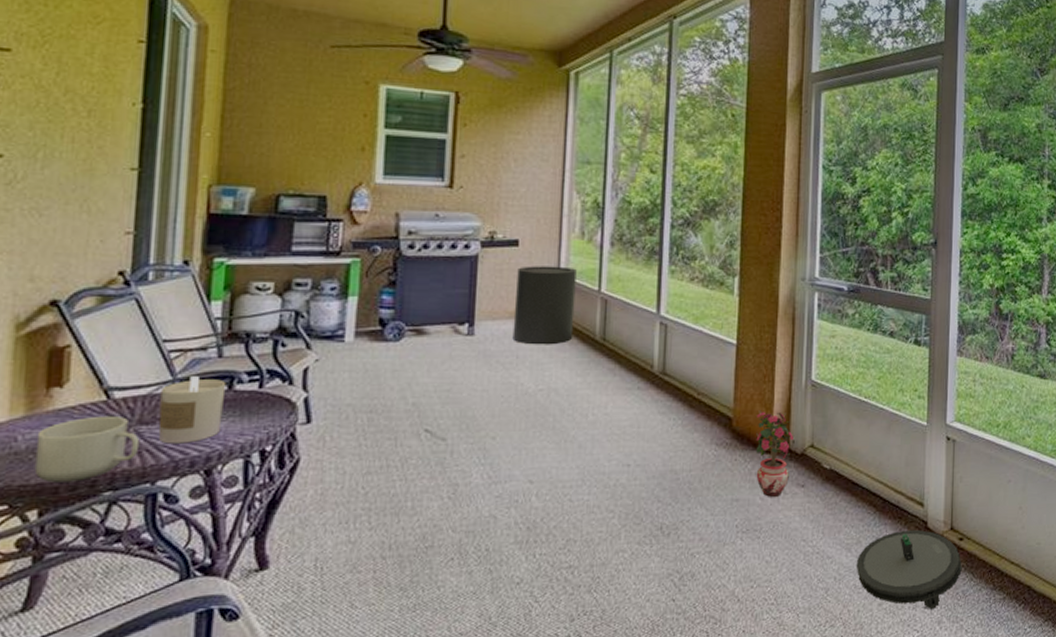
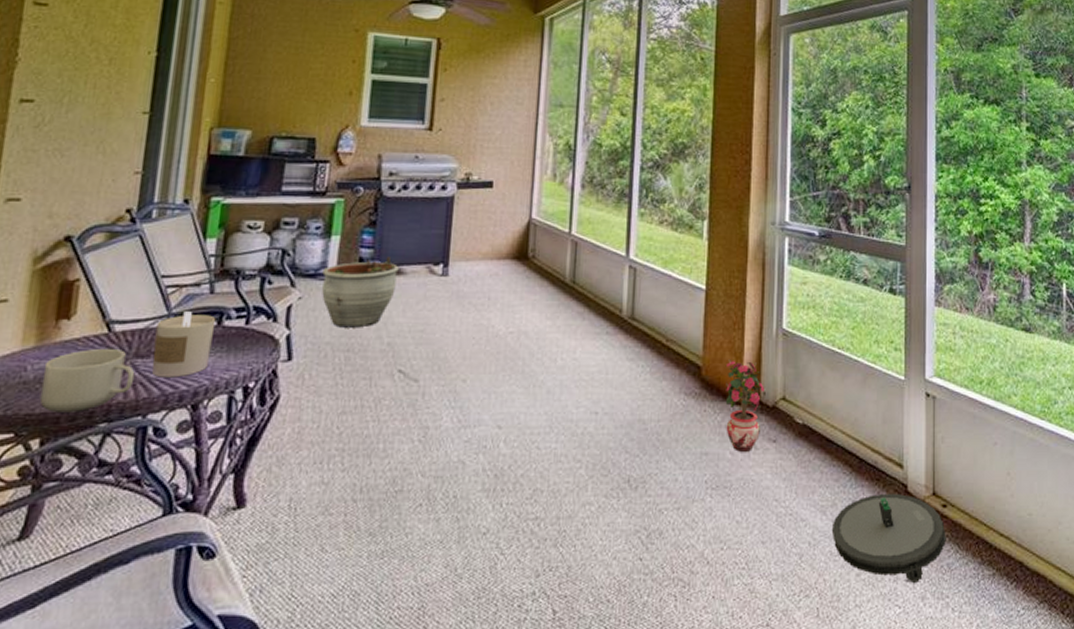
planter pot: none [340,317,422,389] -> present [322,257,399,328]
trash can: present [512,266,577,345] -> none [485,207,548,287]

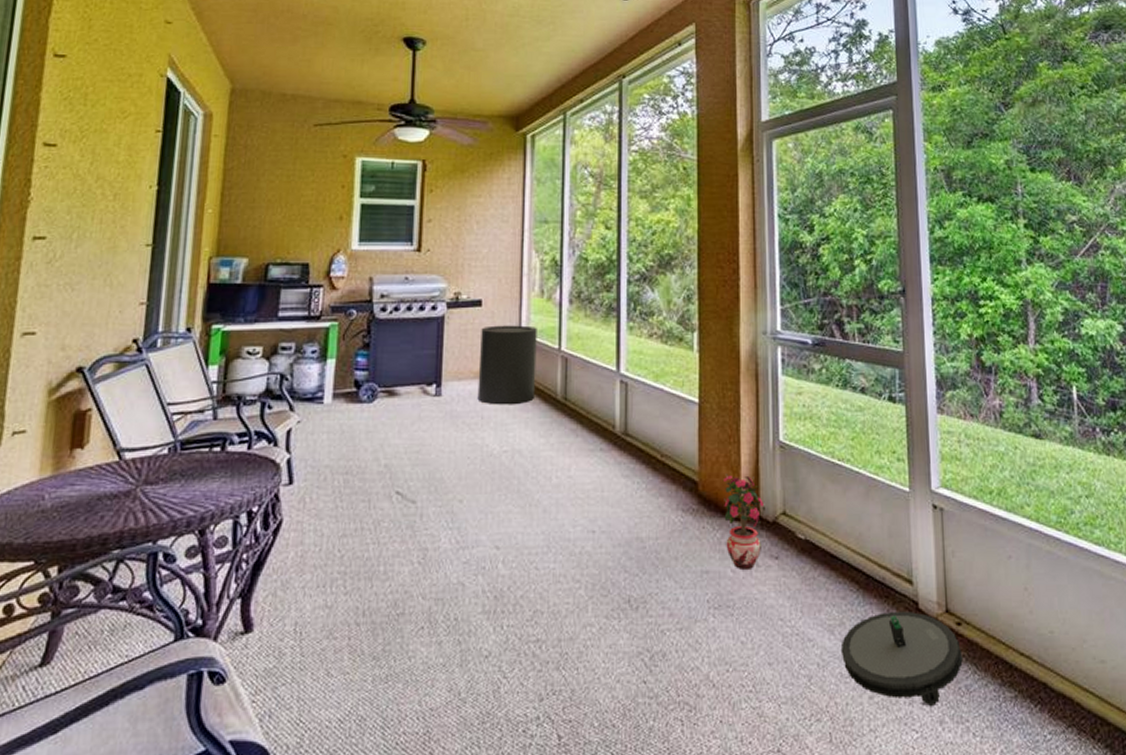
cup: present [39,348,135,412] -> none [56,475,145,540]
candle: present [151,311,216,378] -> none [160,438,220,504]
planter pot: present [322,257,399,328] -> none [320,379,393,450]
trash can: none [485,207,548,287] -> present [477,325,537,405]

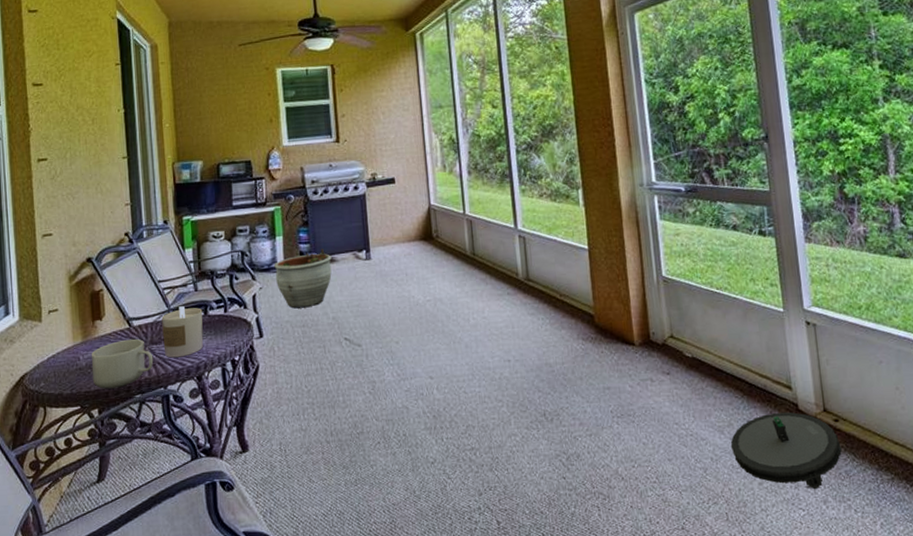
cup: none [56,475,145,540] -> present [91,338,154,389]
candle: none [160,438,220,504] -> present [161,306,204,358]
planter pot: none [320,379,393,450] -> present [274,249,332,309]
trash can: present [477,325,537,405] -> none [397,196,448,264]
potted flower: present [722,474,764,569] -> none [615,307,654,385]

